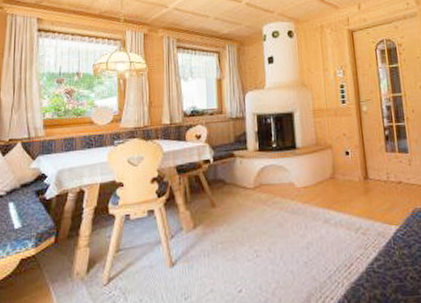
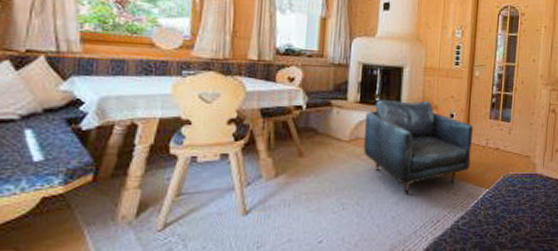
armchair: none [265,141,375,239] -> present [363,99,474,196]

